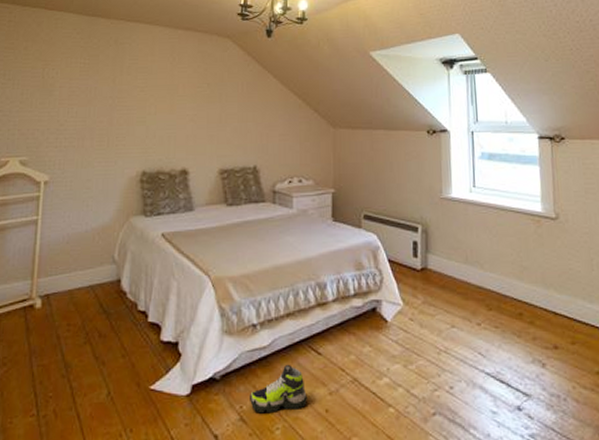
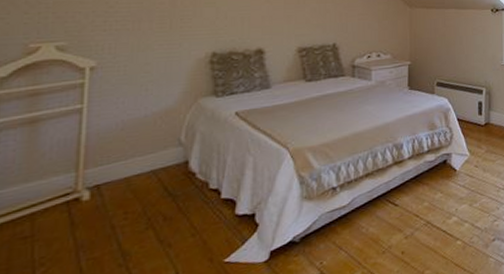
shoe: present [250,364,307,414] -> none [330,218,385,266]

